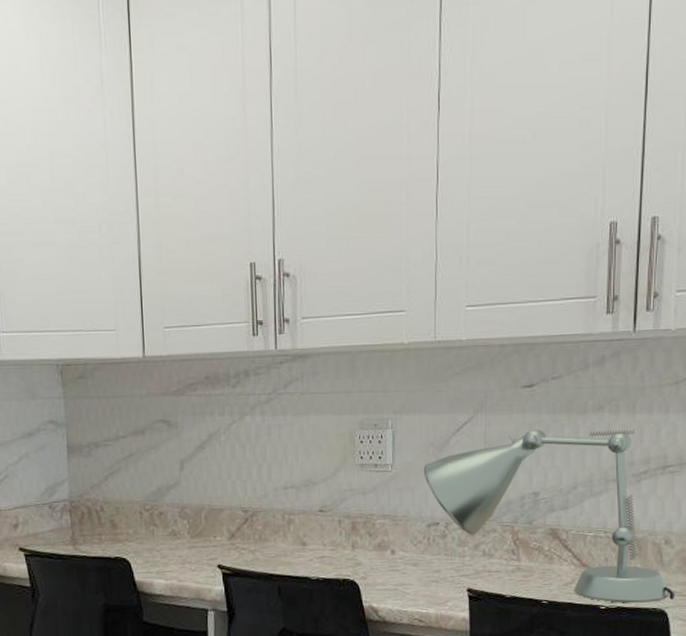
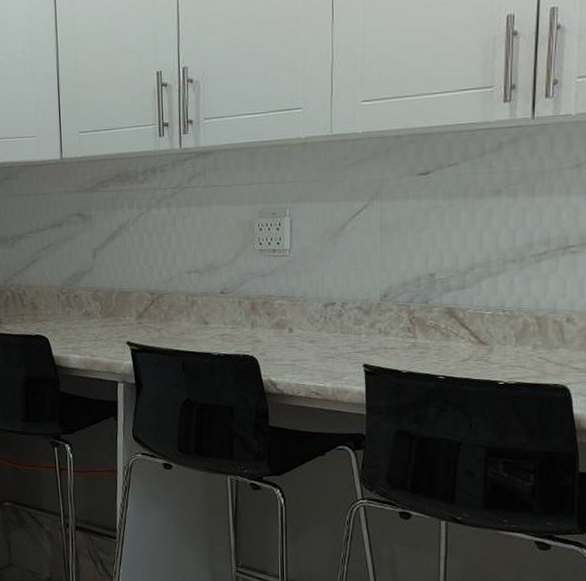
desk lamp: present [423,429,675,603] -> none [320,212,578,379]

